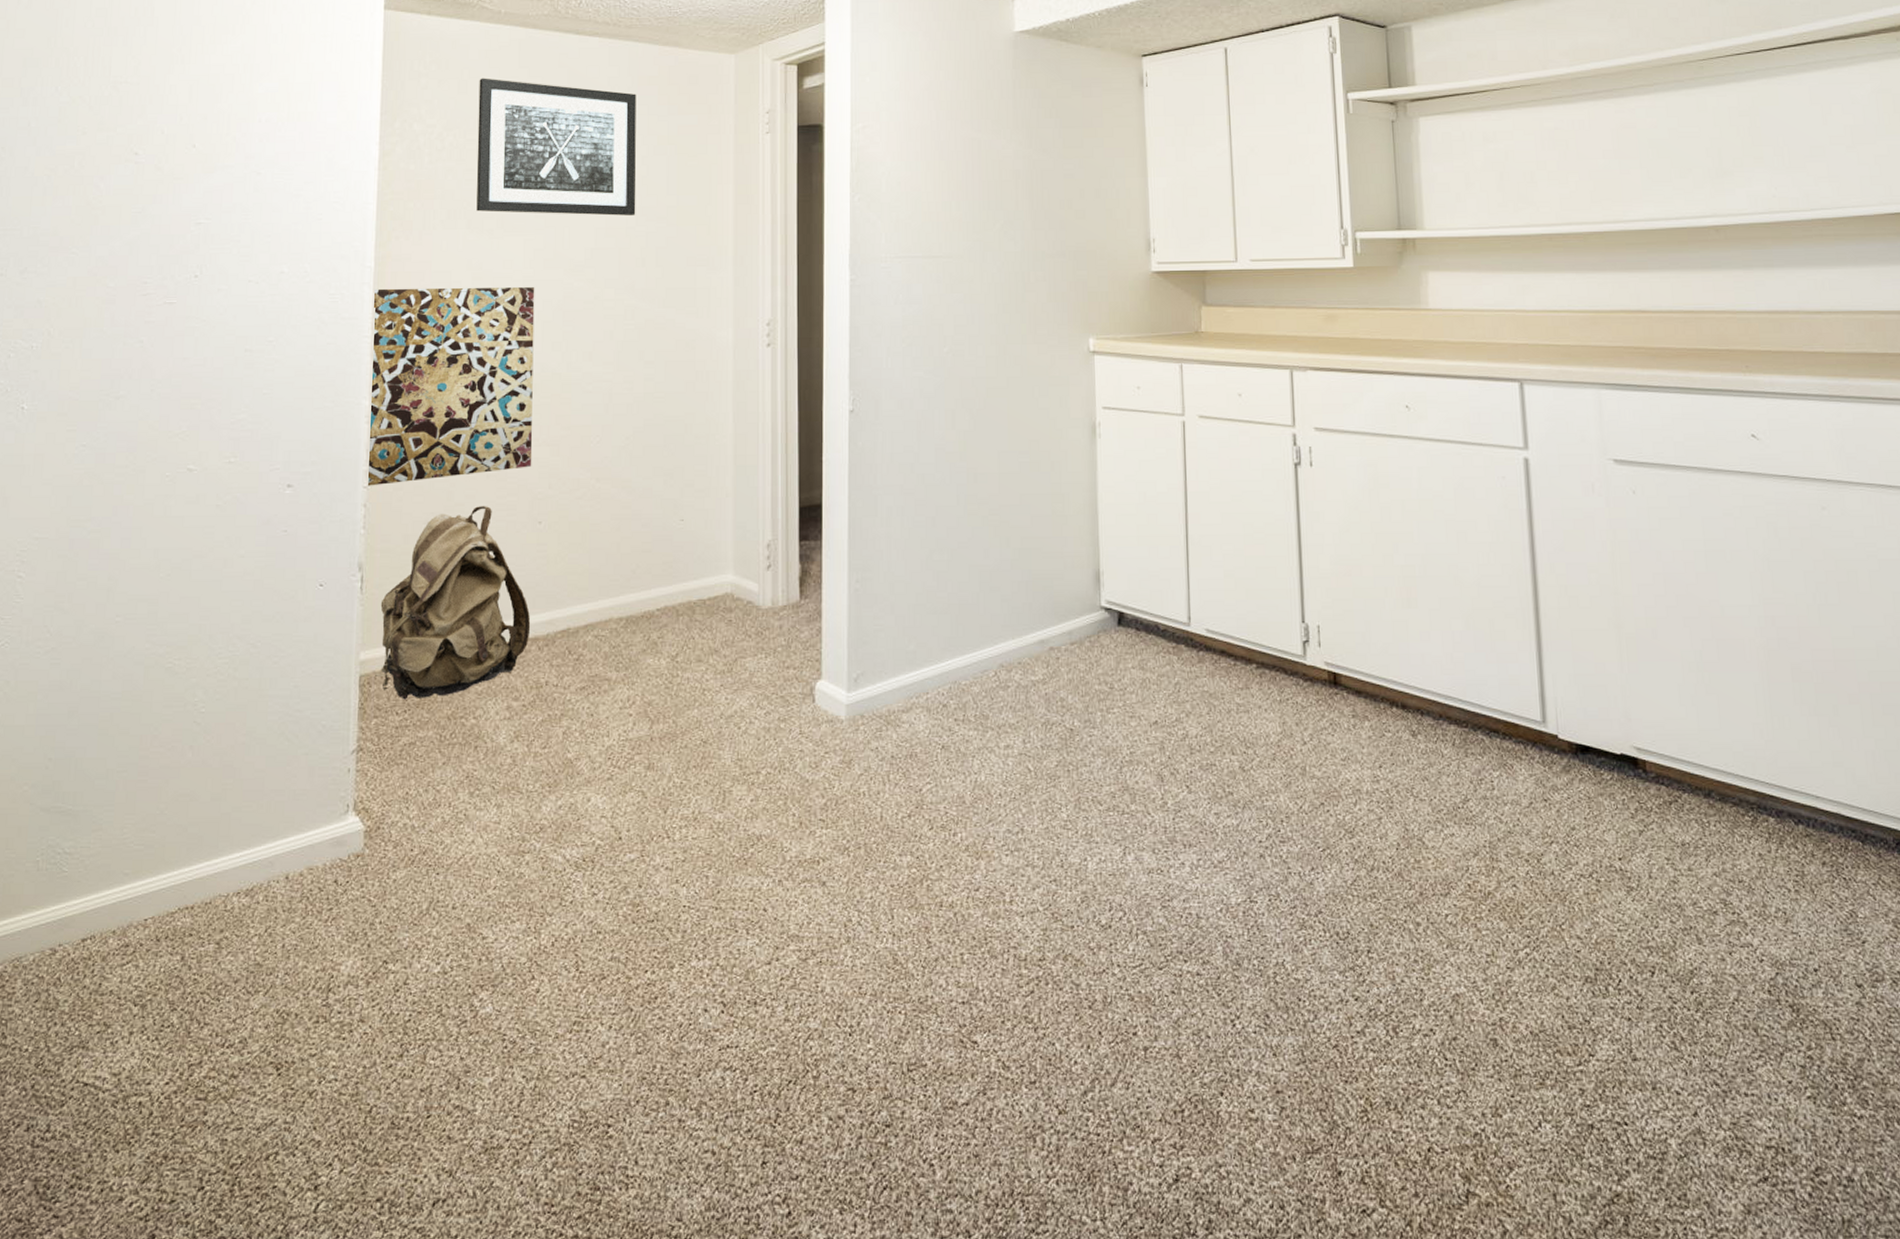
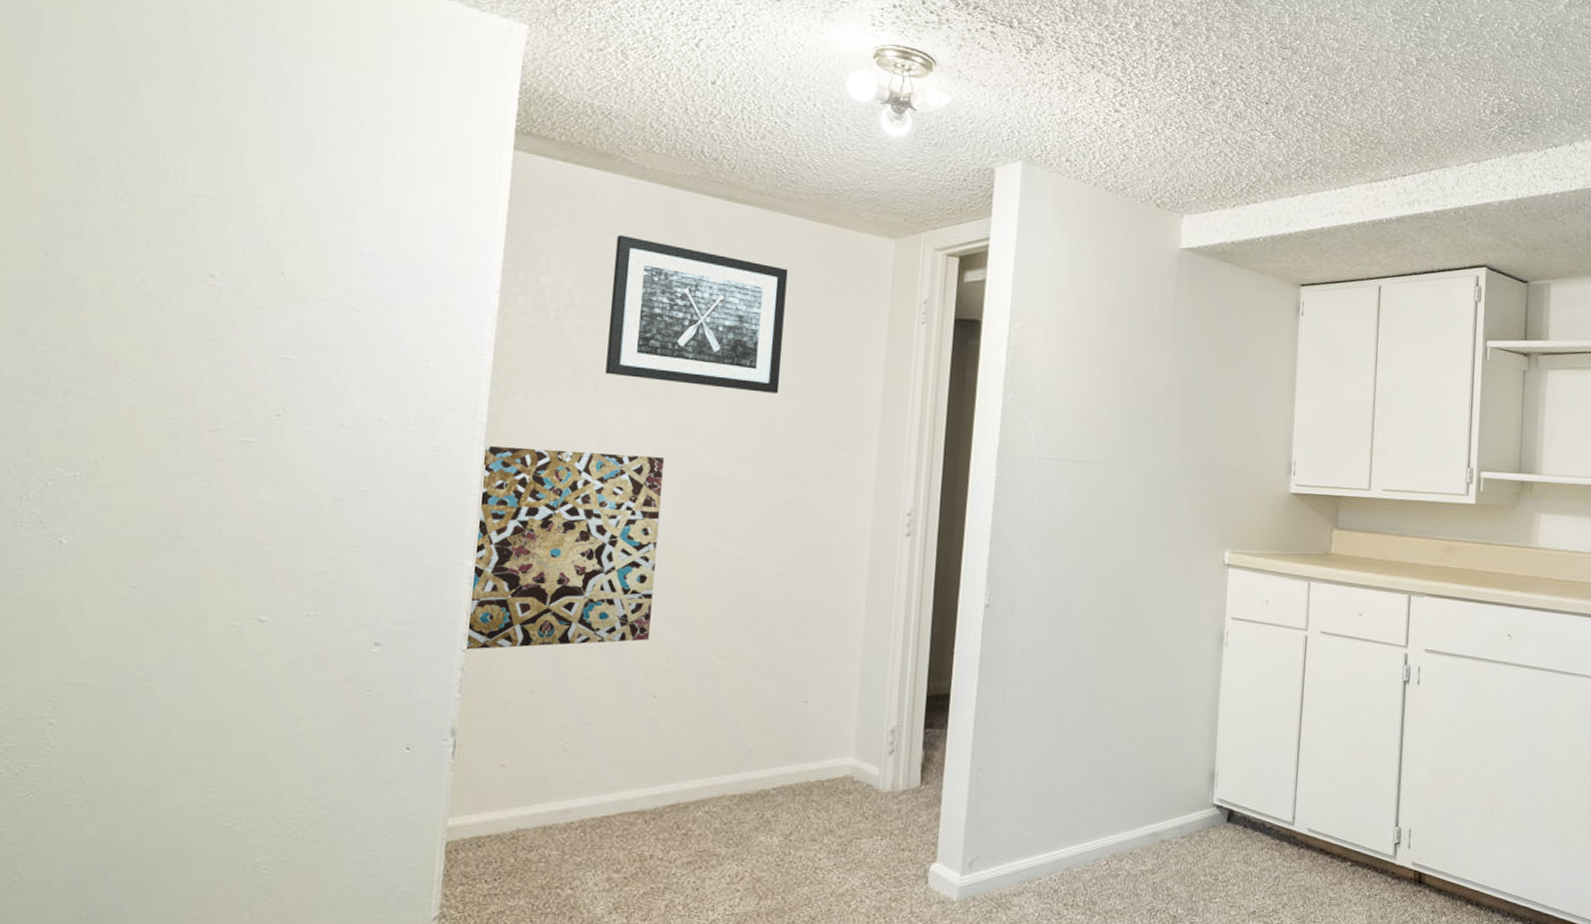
backpack: present [380,506,531,700] -> none [470,677,638,868]

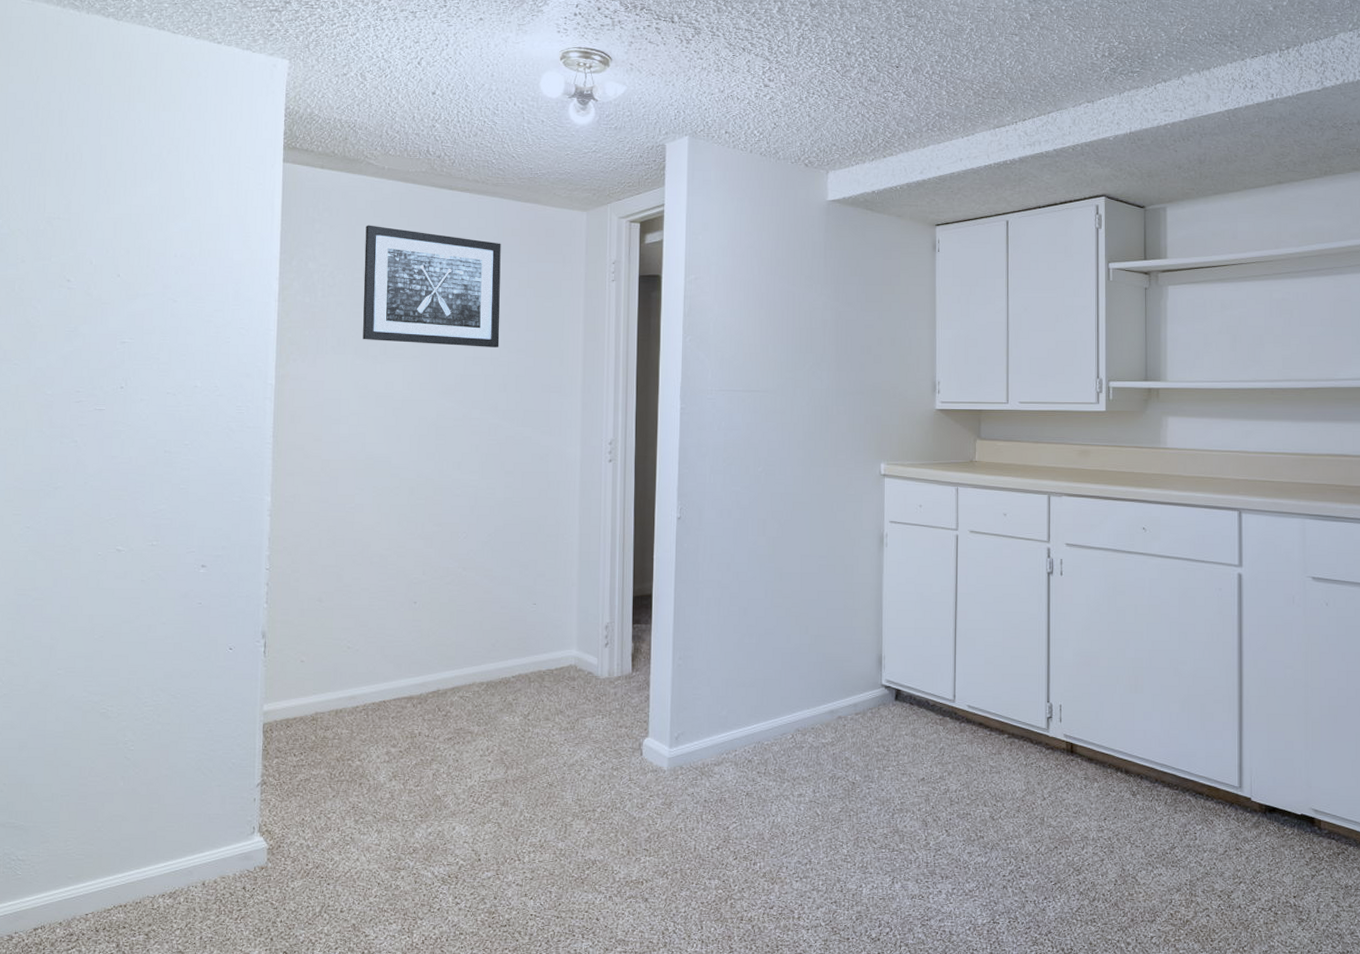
wall art: present [467,445,665,650] -> none [270,403,413,569]

